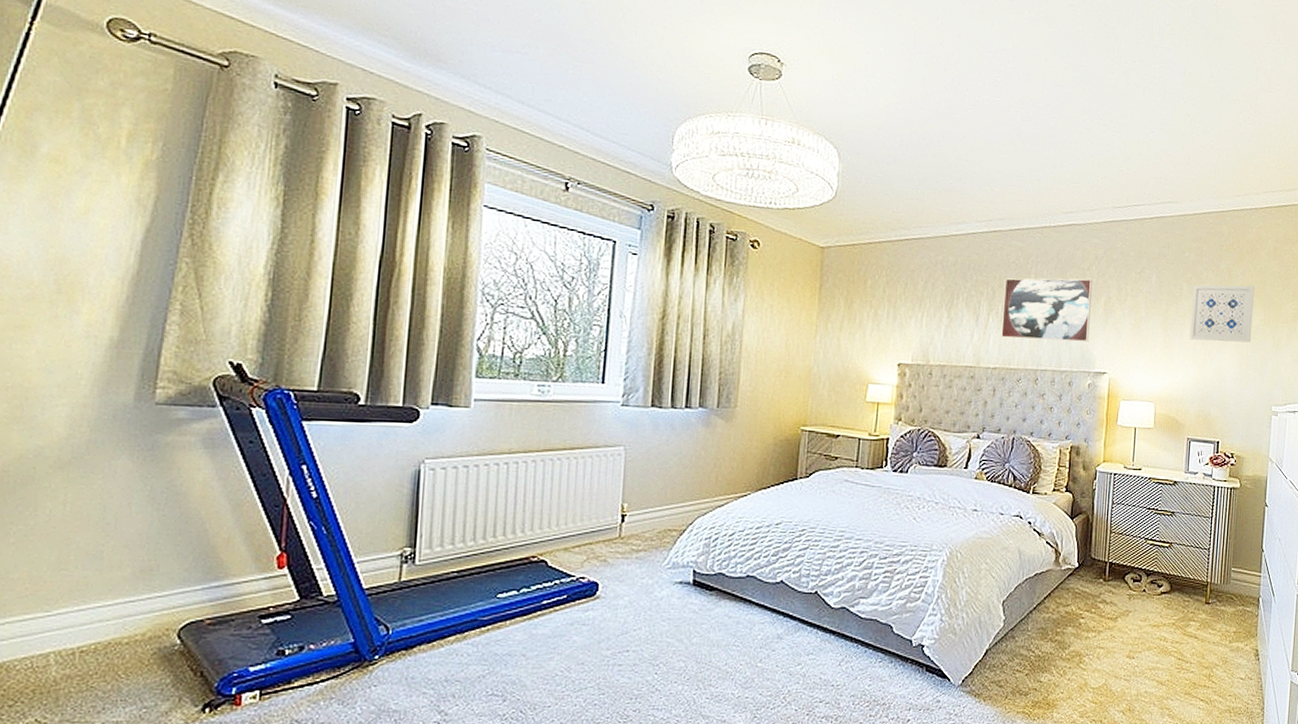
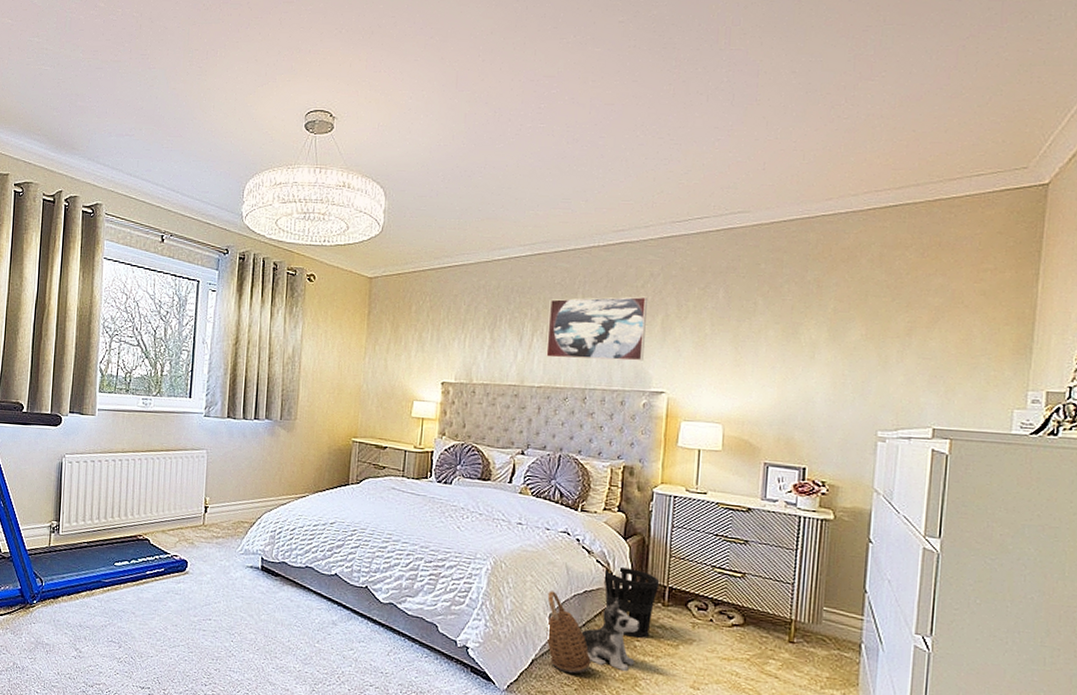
basket: none [999,577,1041,659] -> present [546,590,591,674]
plush toy: none [1032,576,1085,650] -> present [581,596,641,672]
wastebasket: none [1052,547,1102,616] -> present [604,567,660,639]
wall art: present [1189,284,1254,343] -> none [766,297,852,360]

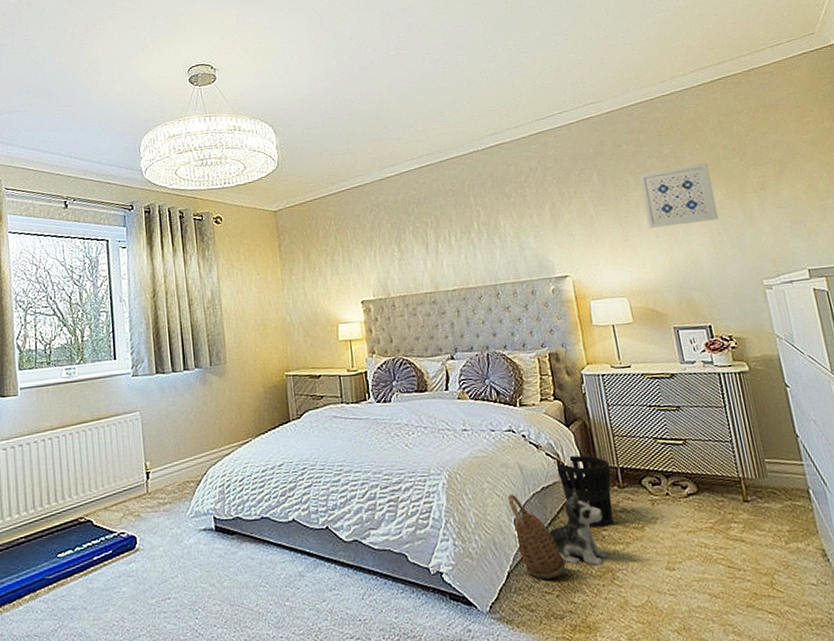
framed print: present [546,296,647,361] -> none [445,190,542,260]
wall art: none [766,297,852,360] -> present [638,163,719,228]

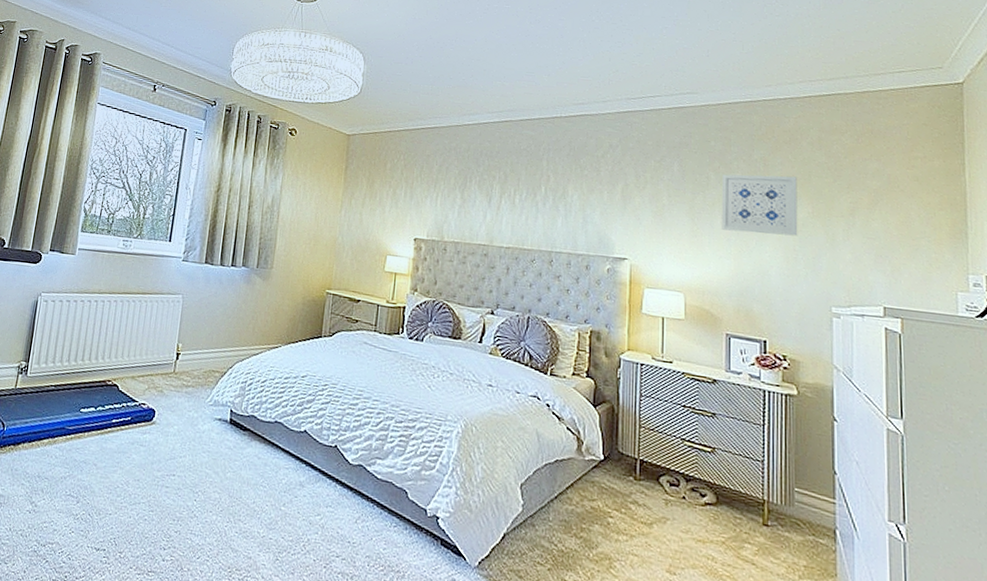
basket: present [507,494,566,580] -> none [518,458,564,551]
plush toy: present [549,487,608,566] -> none [553,467,613,552]
wastebasket: present [557,455,614,529] -> none [574,436,631,516]

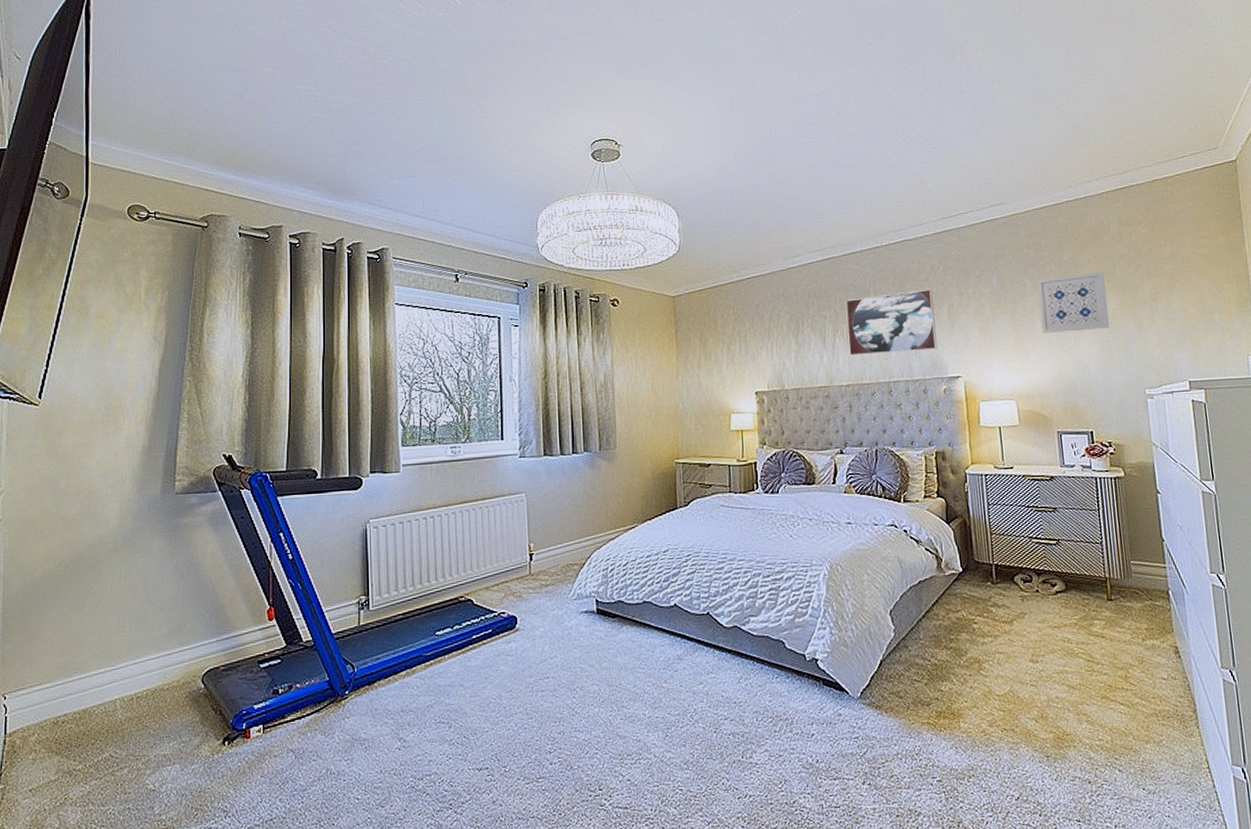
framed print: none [514,164,608,228] -> present [845,289,937,356]

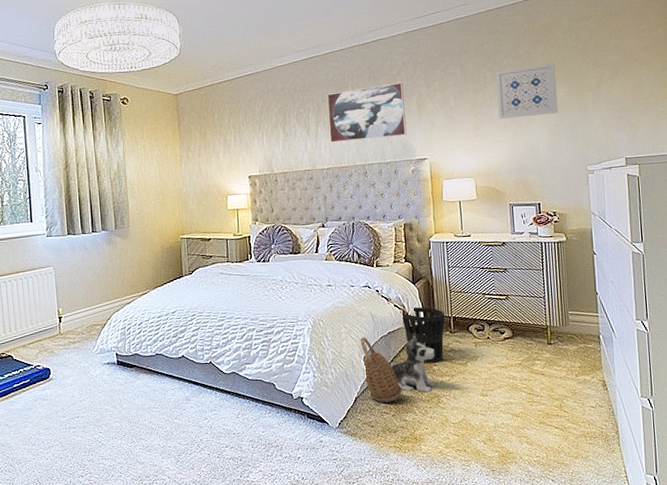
basket: none [885,586,936,669] -> present [360,337,402,403]
plush toy: none [922,581,976,657] -> present [391,332,436,393]
wastebasket: none [935,551,986,622] -> present [402,307,446,364]

